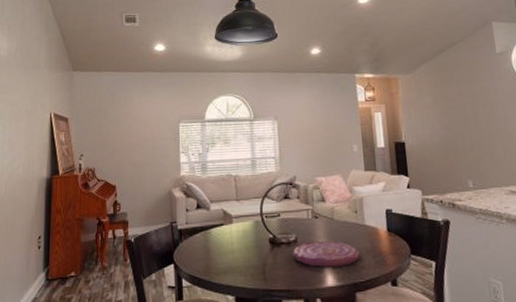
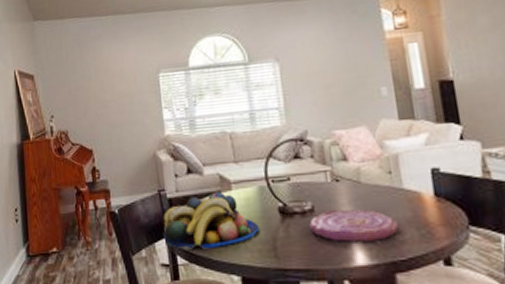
fruit bowl: none [172,224,253,274] -> present [163,191,260,250]

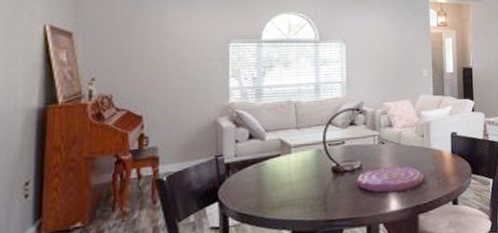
fruit bowl: present [163,191,260,250] -> none [216,155,313,211]

